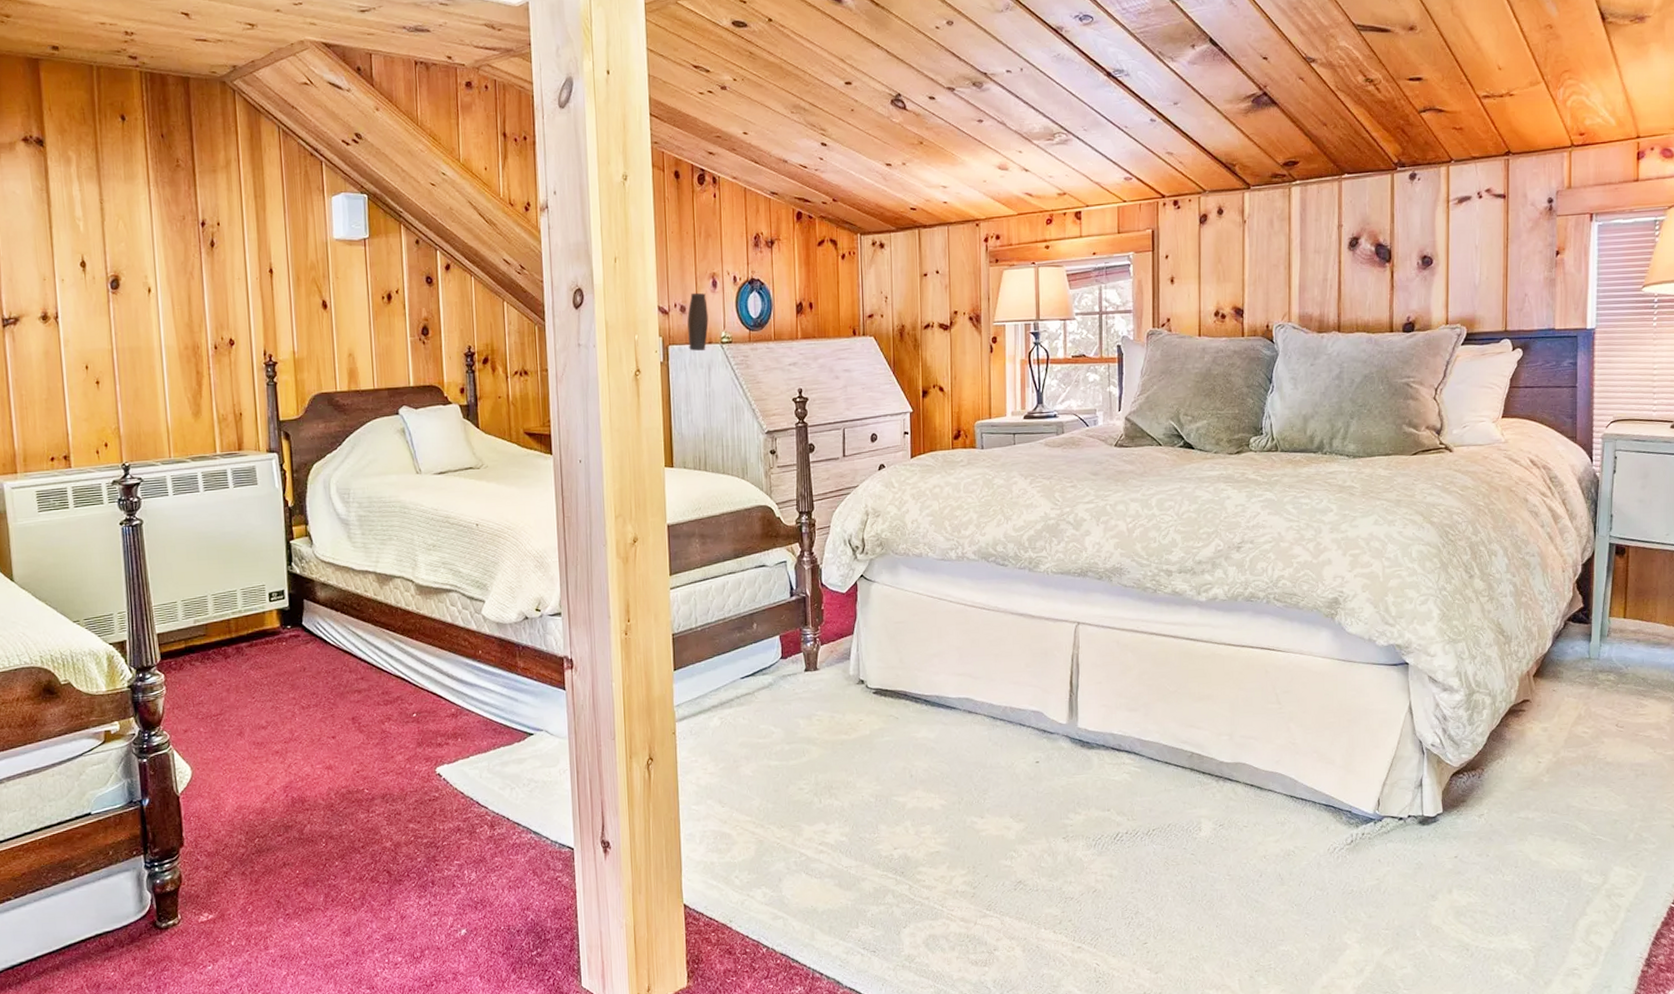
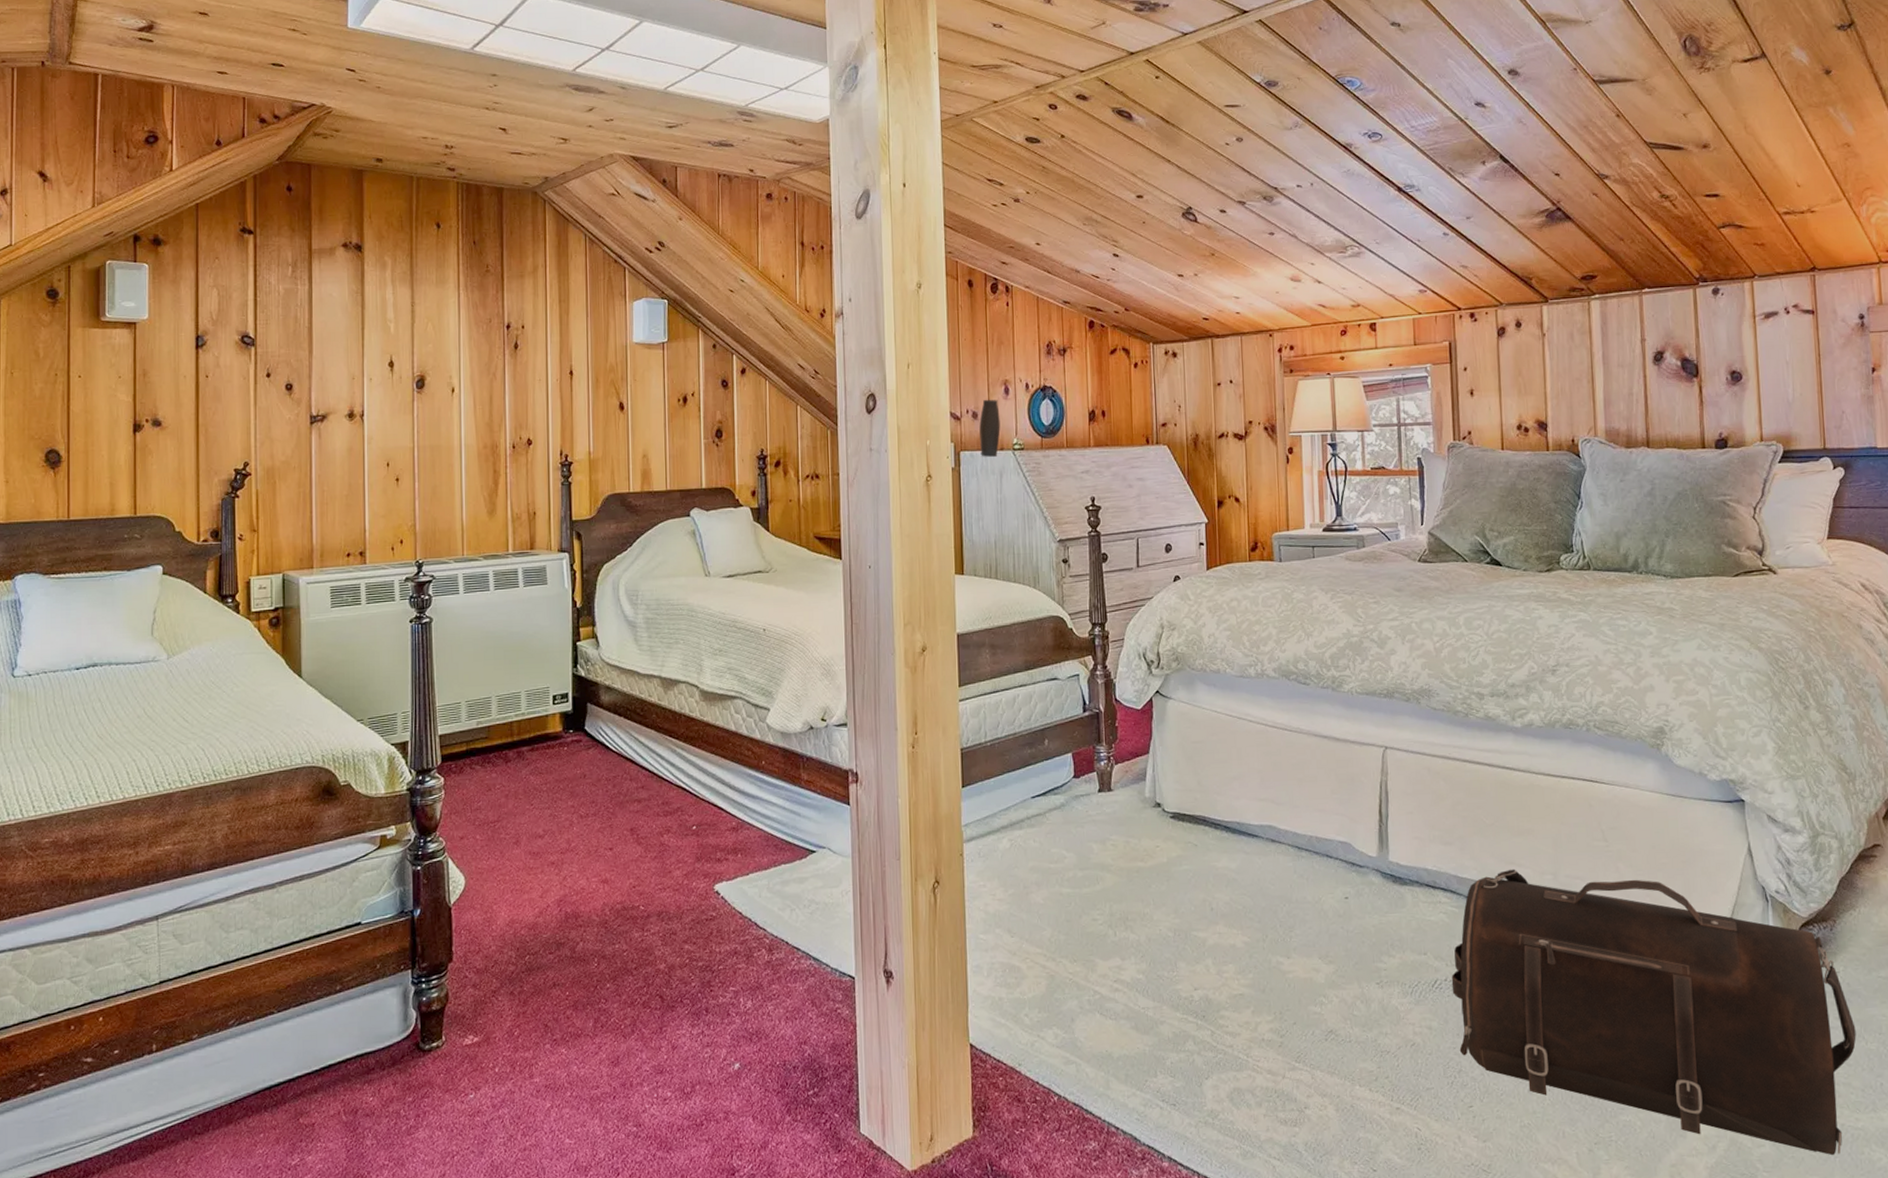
duffel bag: none [1132,731,1495,974] -> present [1451,869,1856,1156]

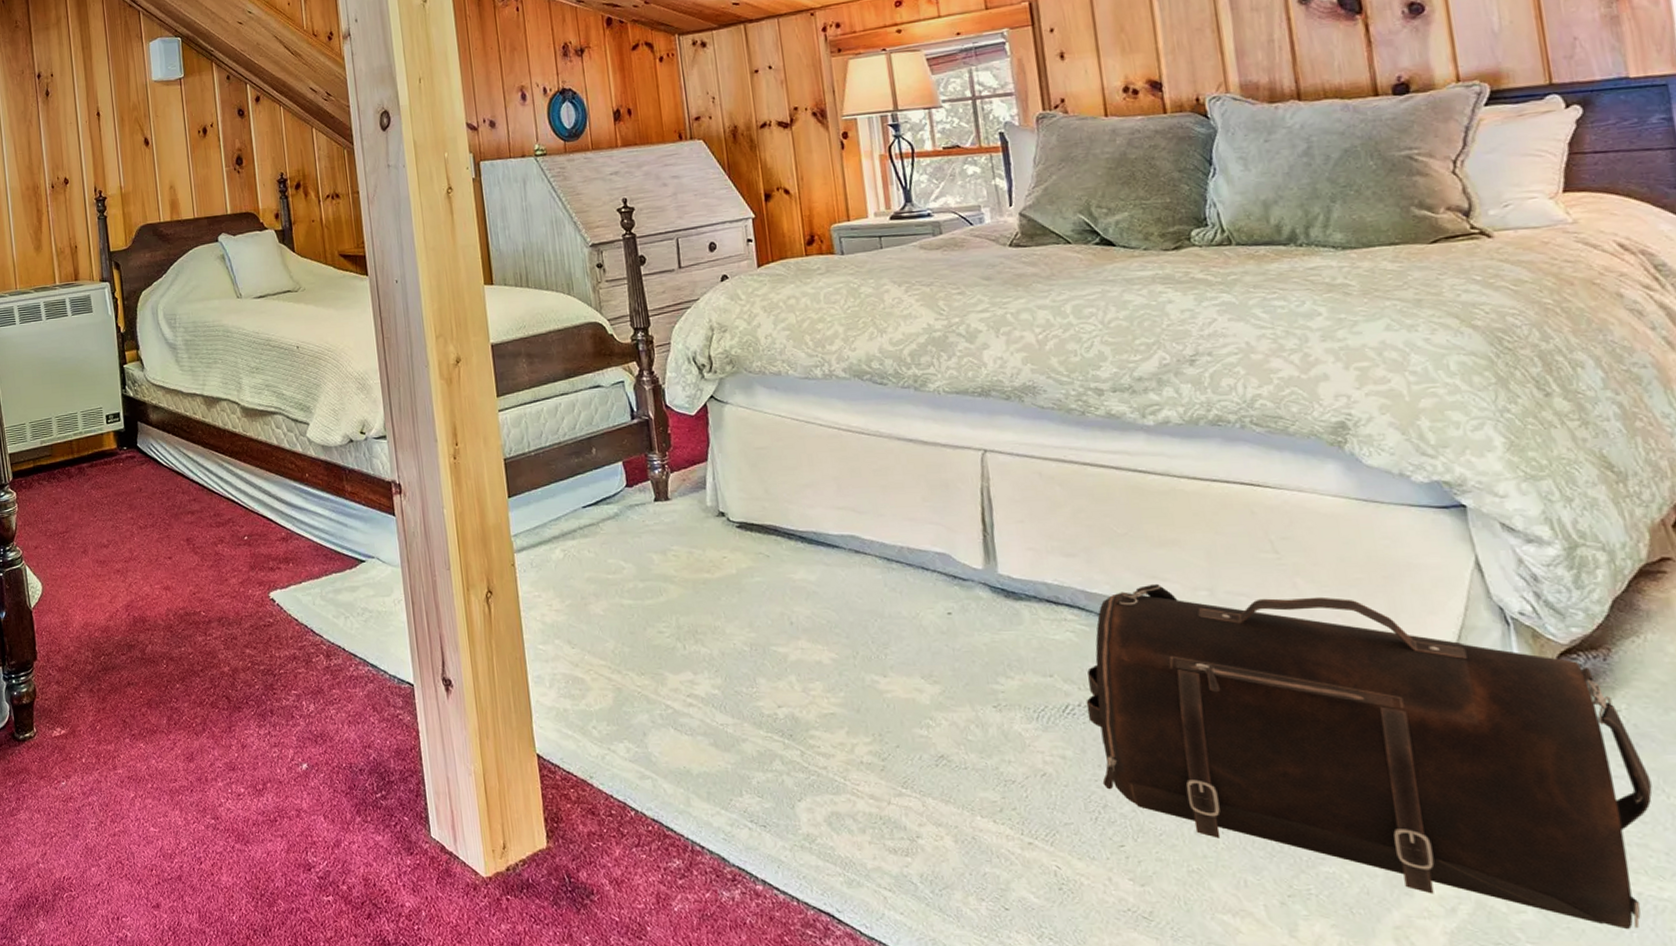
vase: present [979,399,1001,458] -> none [497,106,521,166]

